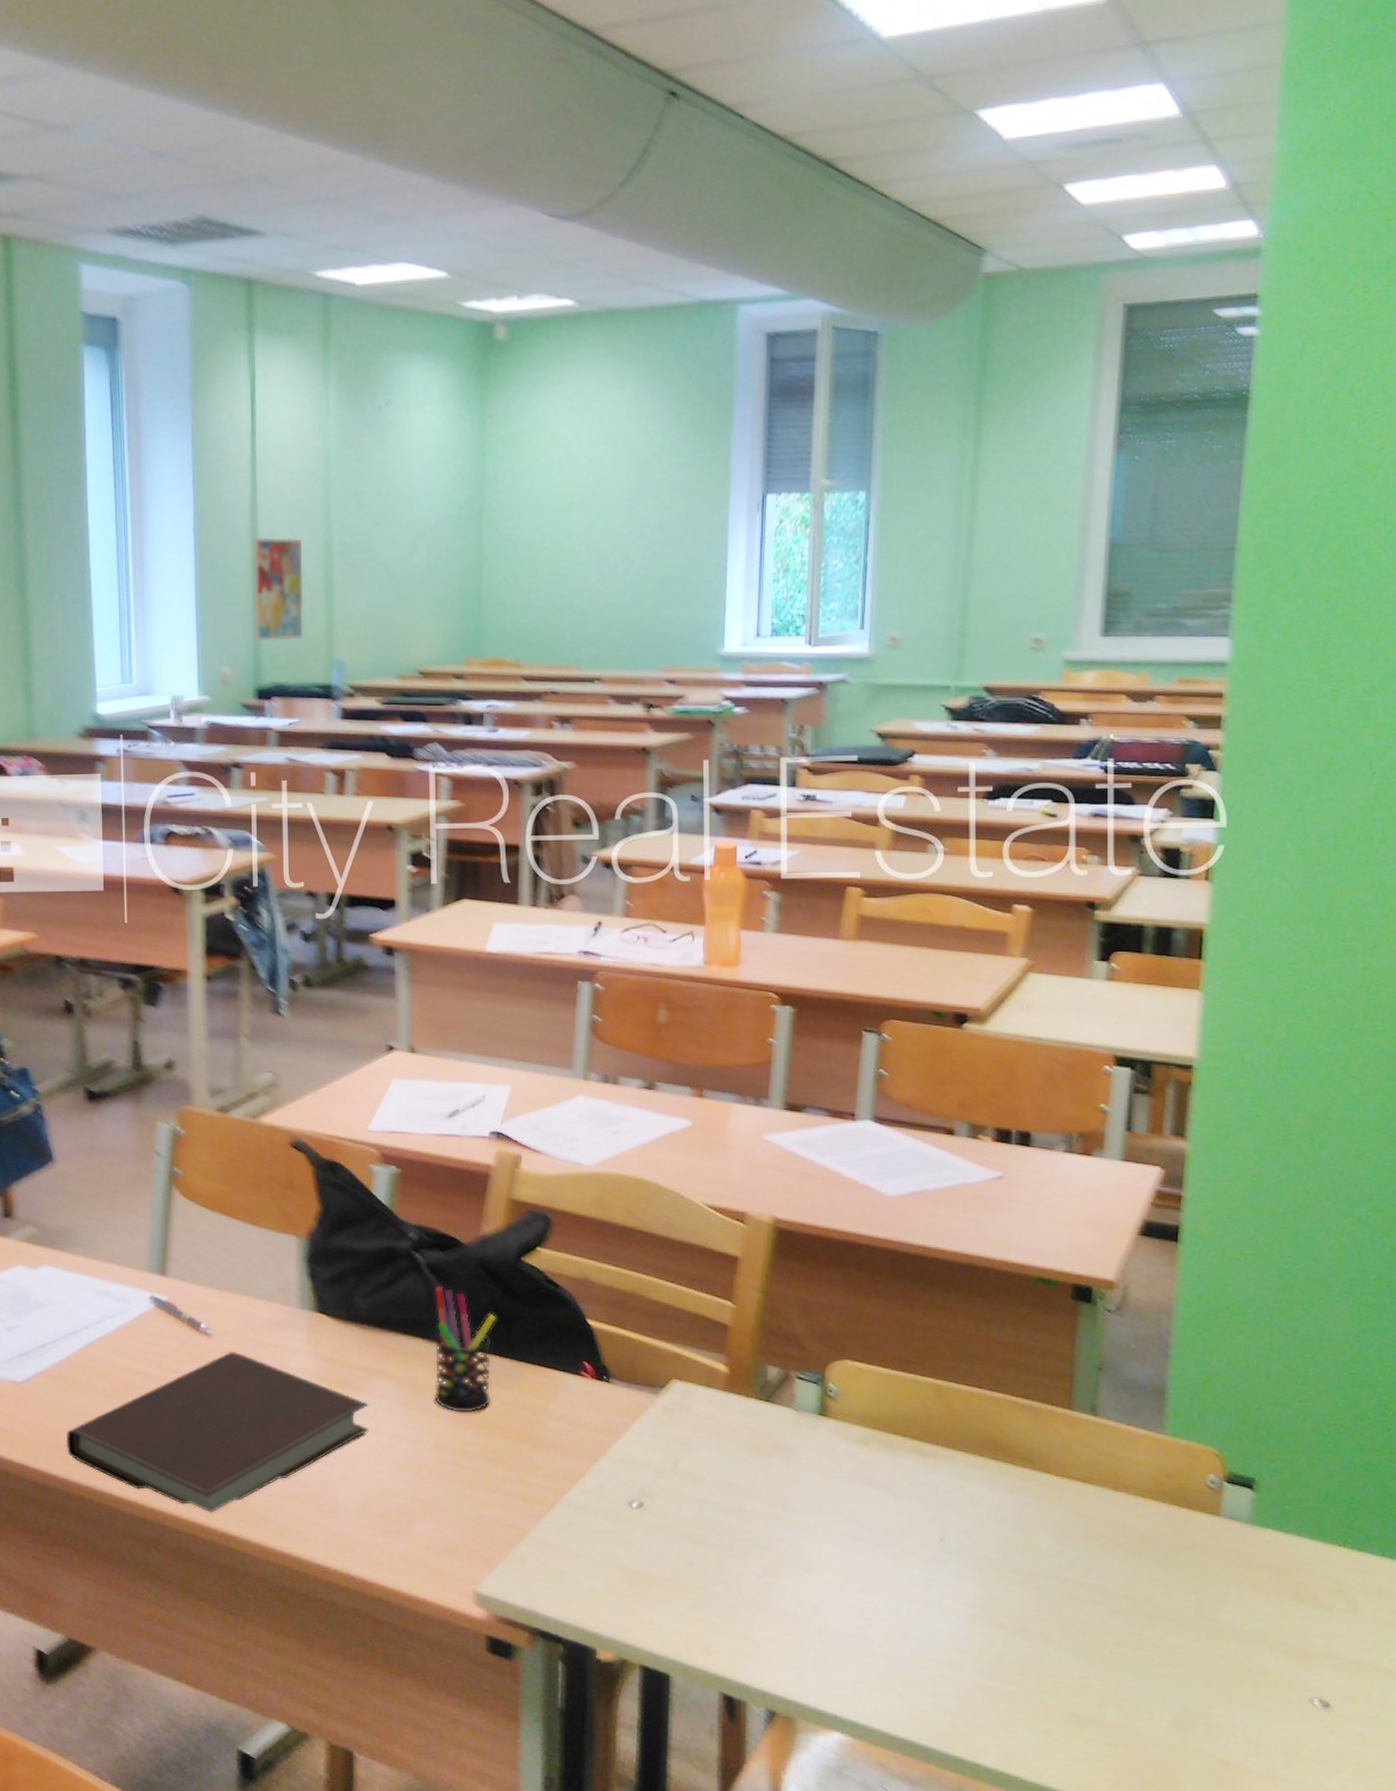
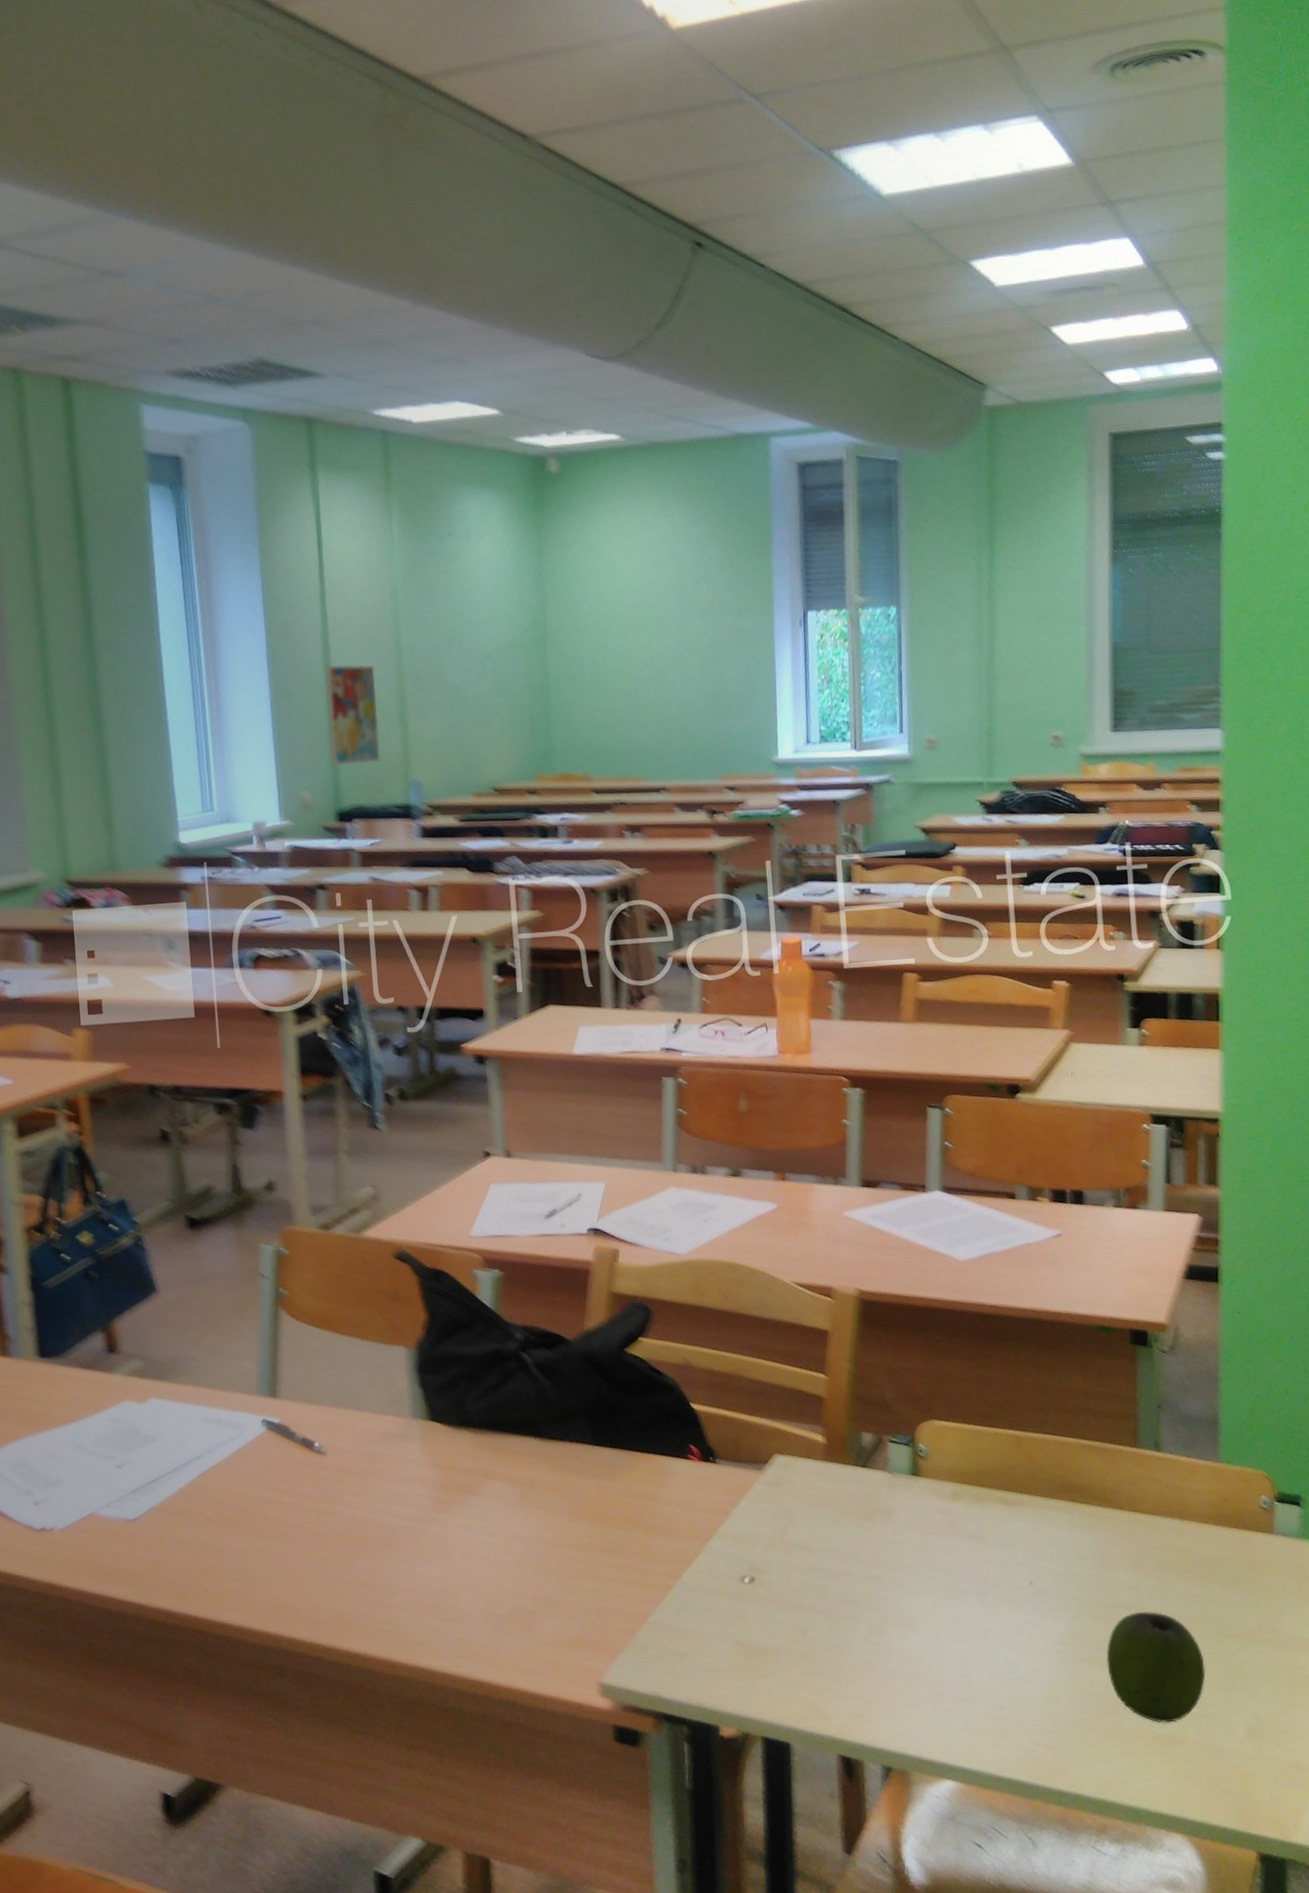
notebook: present [66,1352,369,1513] -> none [183,1468,487,1633]
pen holder: present [434,1286,496,1413] -> none [543,1383,605,1507]
apple: none [1020,1581,1130,1702] -> present [1106,1611,1206,1723]

